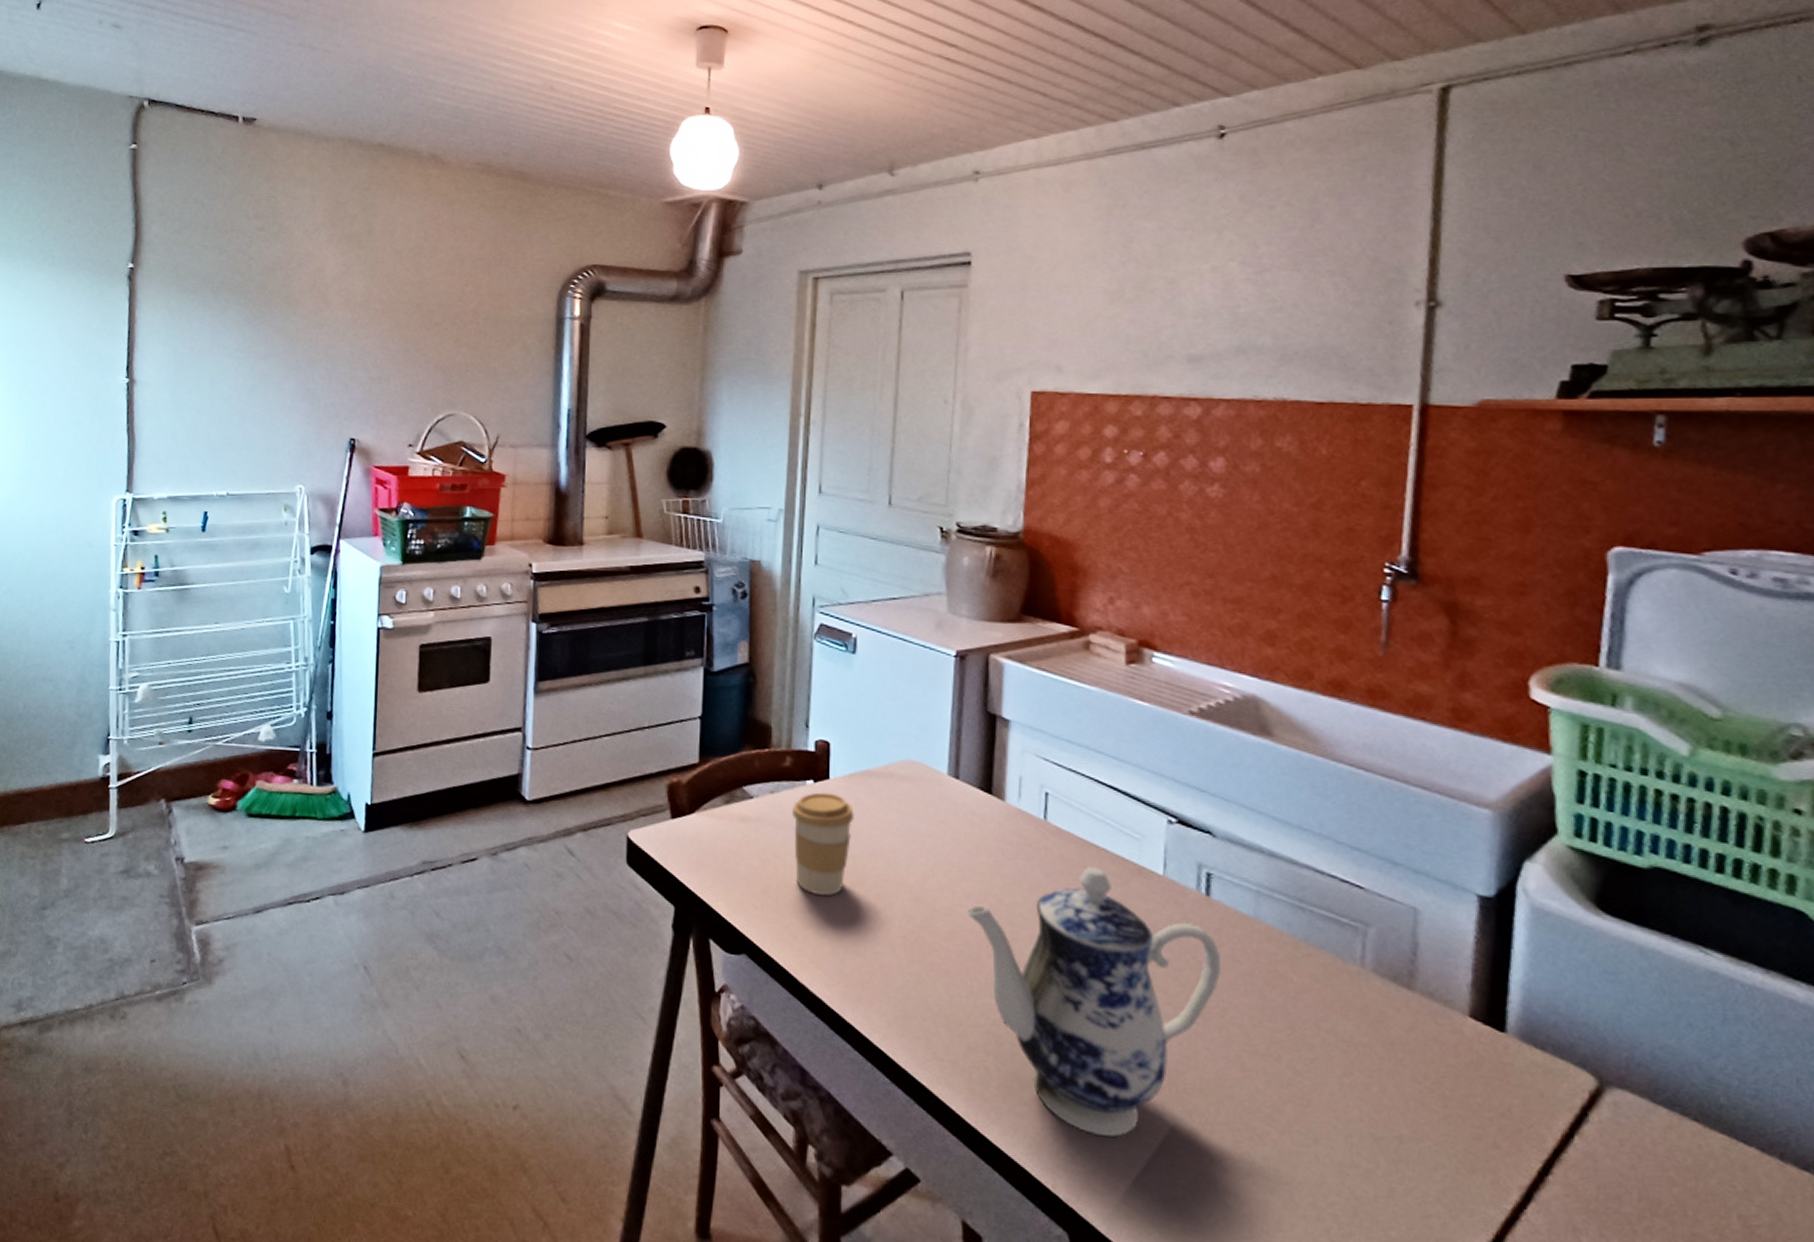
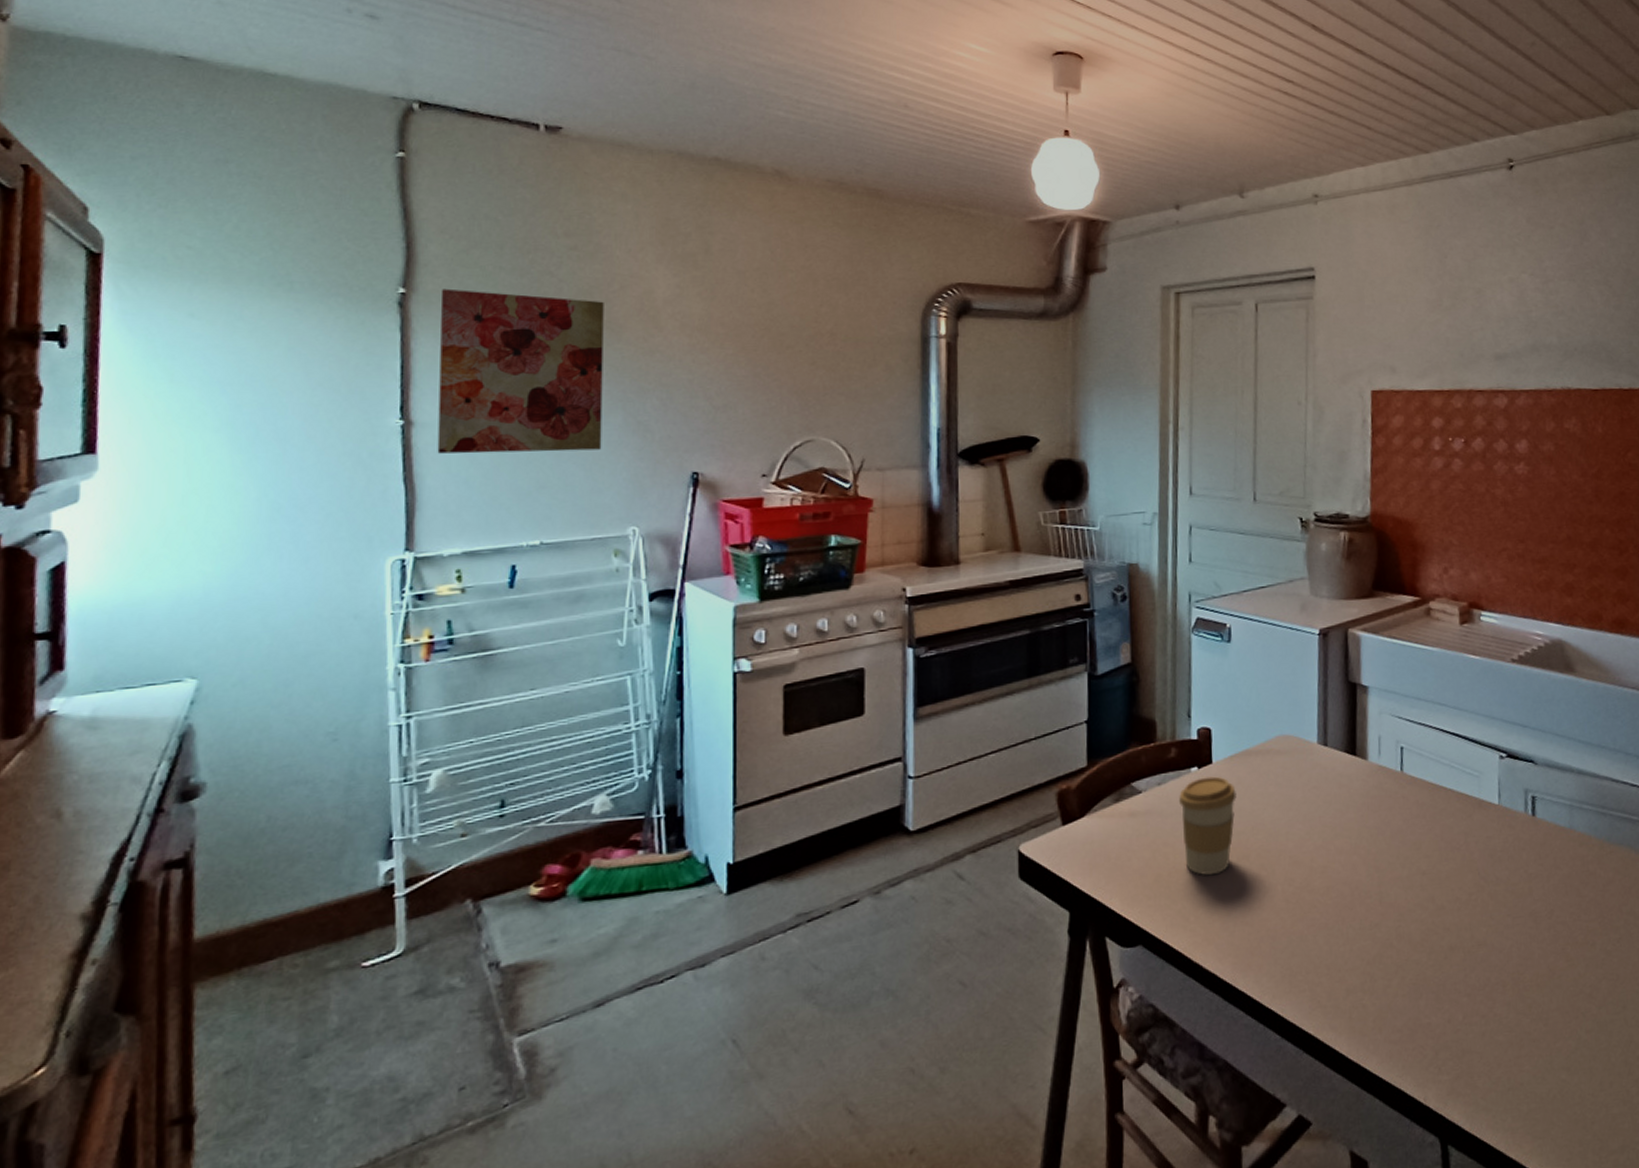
wall art: none [152,264,284,413] -> present [437,288,604,454]
teapot: present [967,867,1221,1137] -> none [1340,807,1547,1045]

